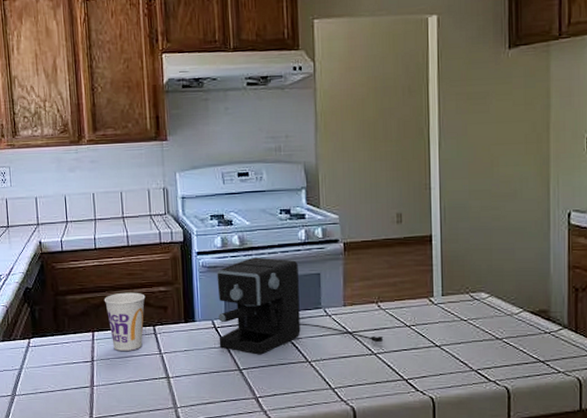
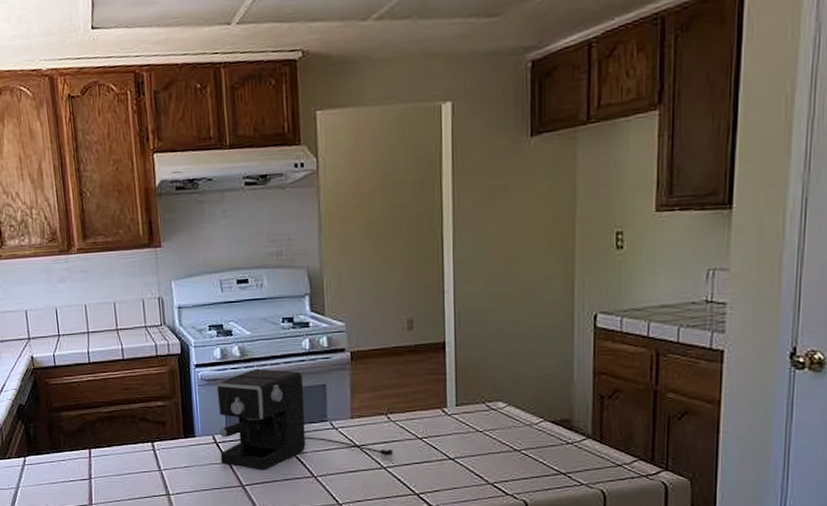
cup: present [104,292,146,351] -> none [100,407,143,468]

